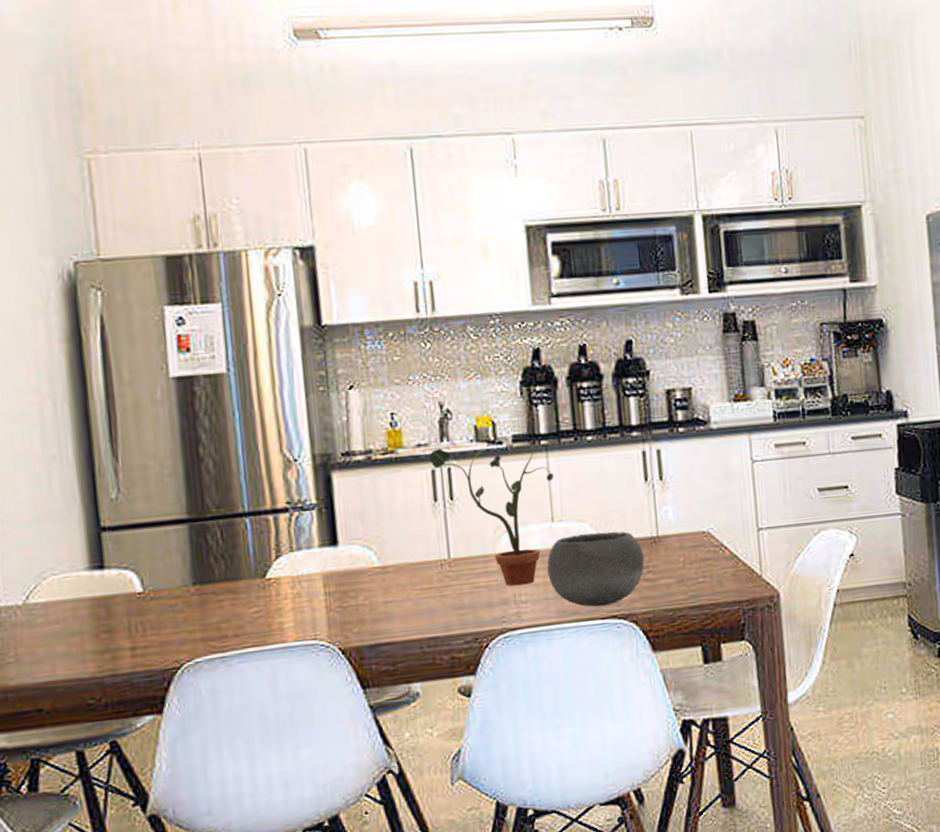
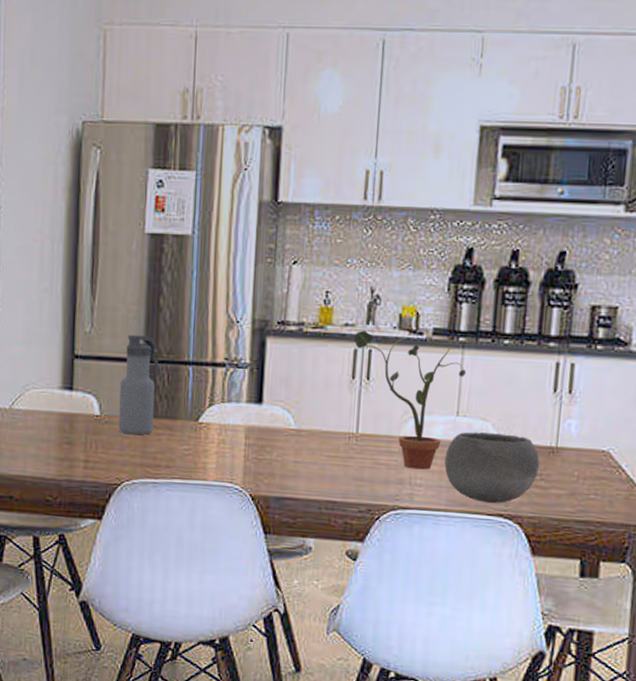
water bottle: none [163,491,212,607] -> present [119,335,158,435]

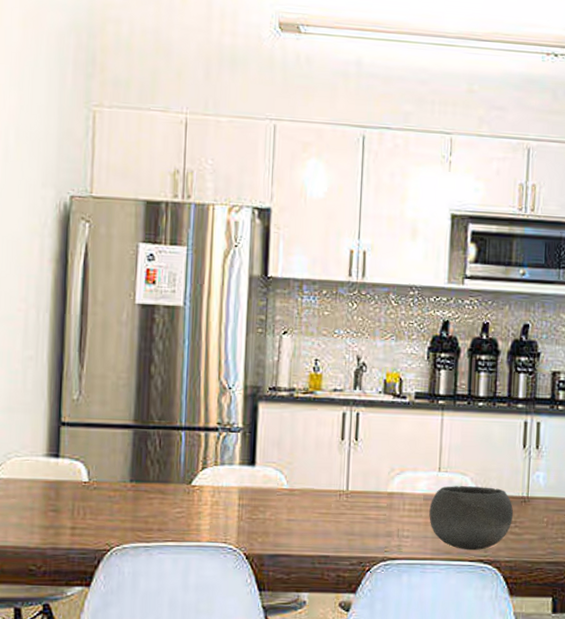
water bottle: present [119,335,158,435] -> none [108,401,150,499]
potted plant: present [354,331,467,470] -> none [342,395,446,522]

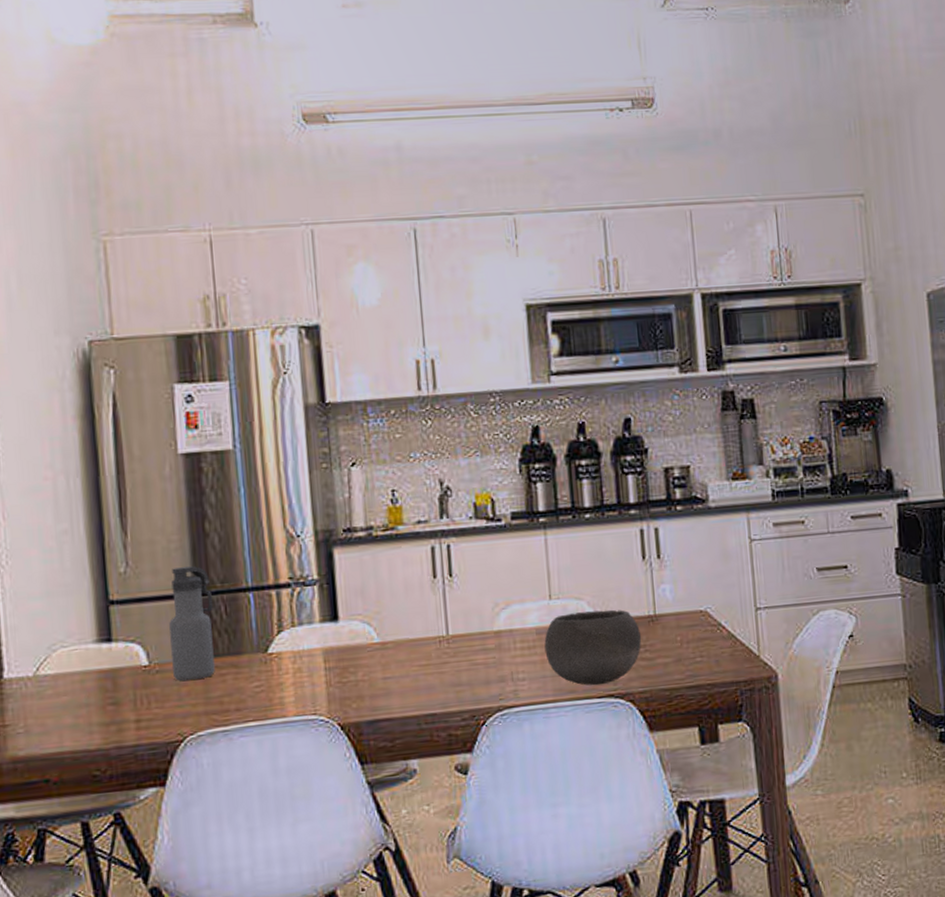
water bottle: none [108,401,150,499] -> present [169,566,215,681]

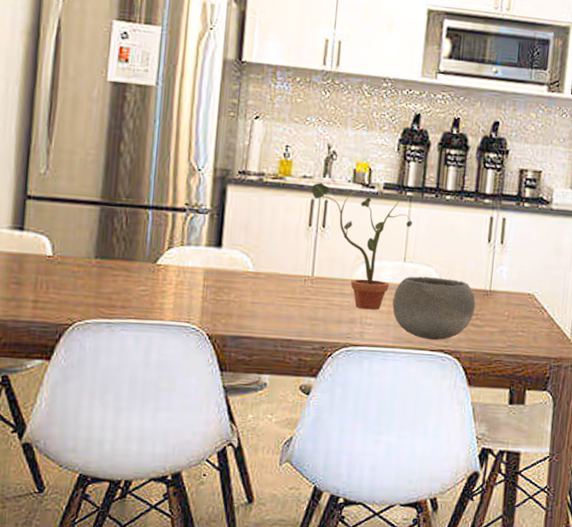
water bottle: present [169,566,215,681] -> none [72,178,117,276]
potted plant: none [429,525,552,664] -> present [311,183,413,310]

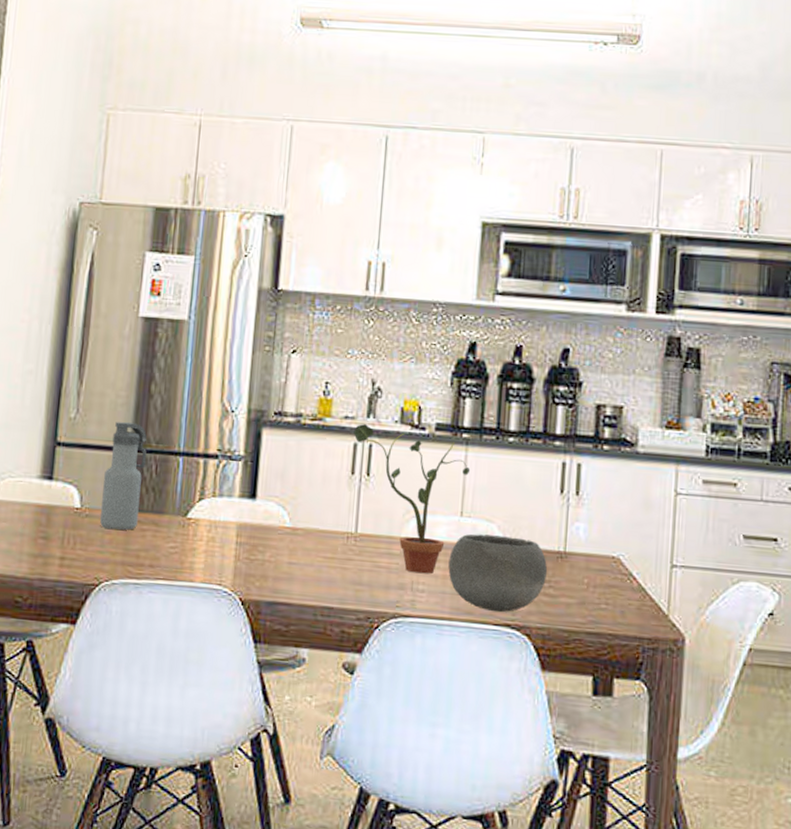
water bottle: none [72,178,117,276] -> present [100,422,147,530]

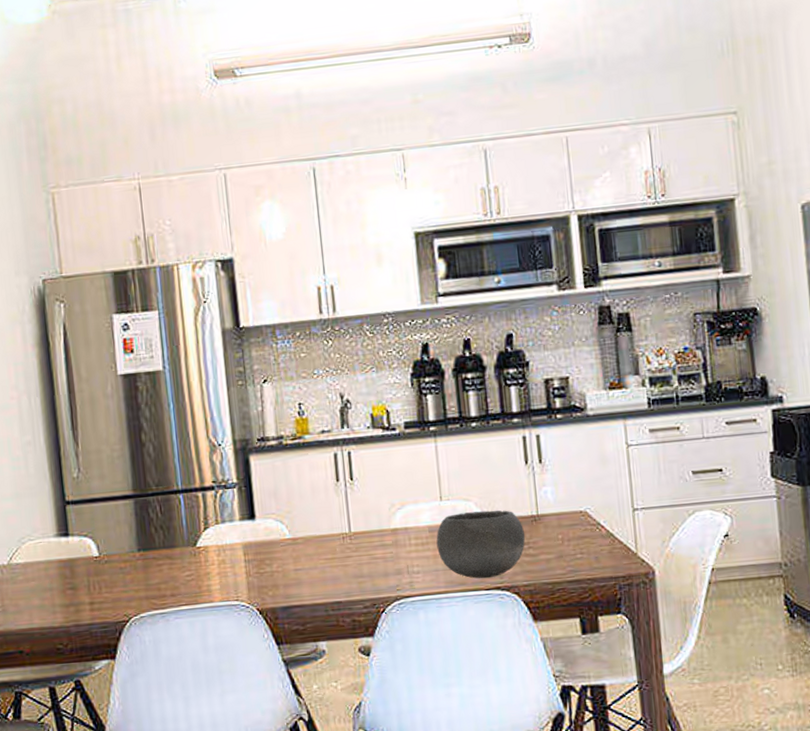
water bottle: present [100,422,147,530] -> none [114,471,153,570]
potted plant: present [353,424,471,574] -> none [331,435,442,558]

